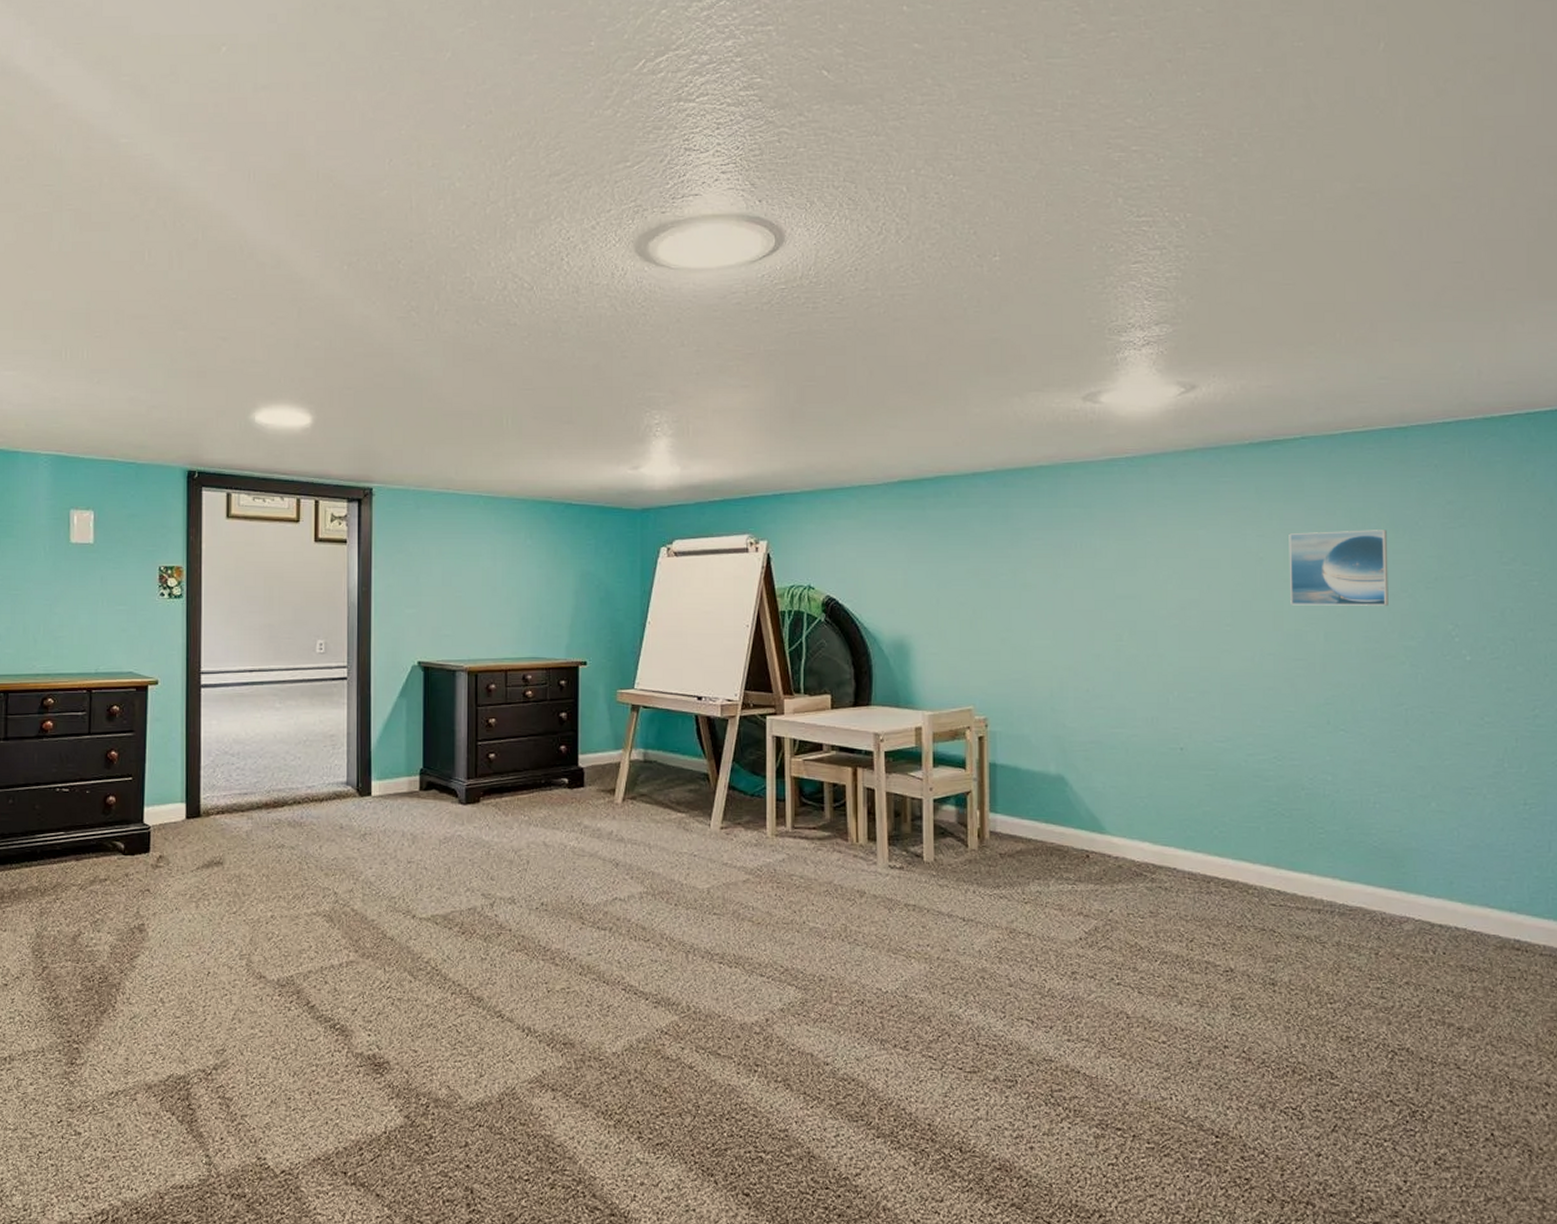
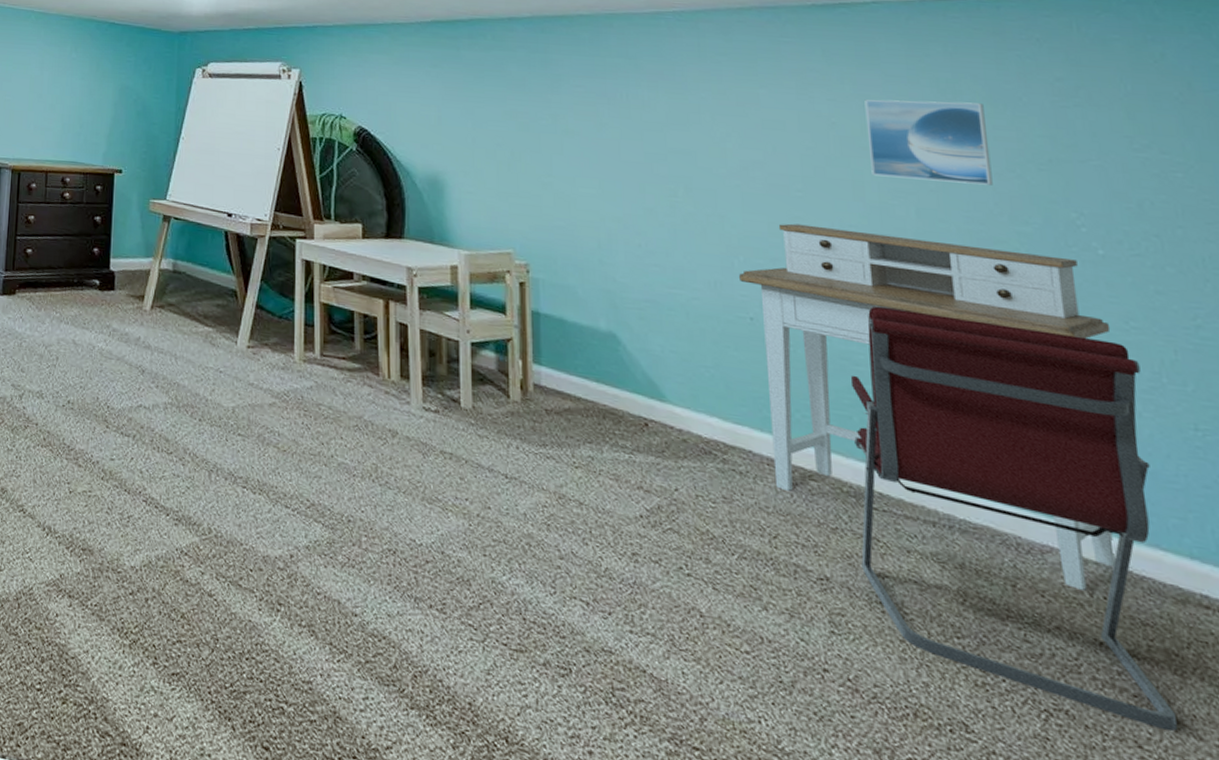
desk: none [1173,657,1470,949] -> present [739,223,1116,590]
office chair: none [1260,725,1489,1052] -> present [850,306,1177,732]

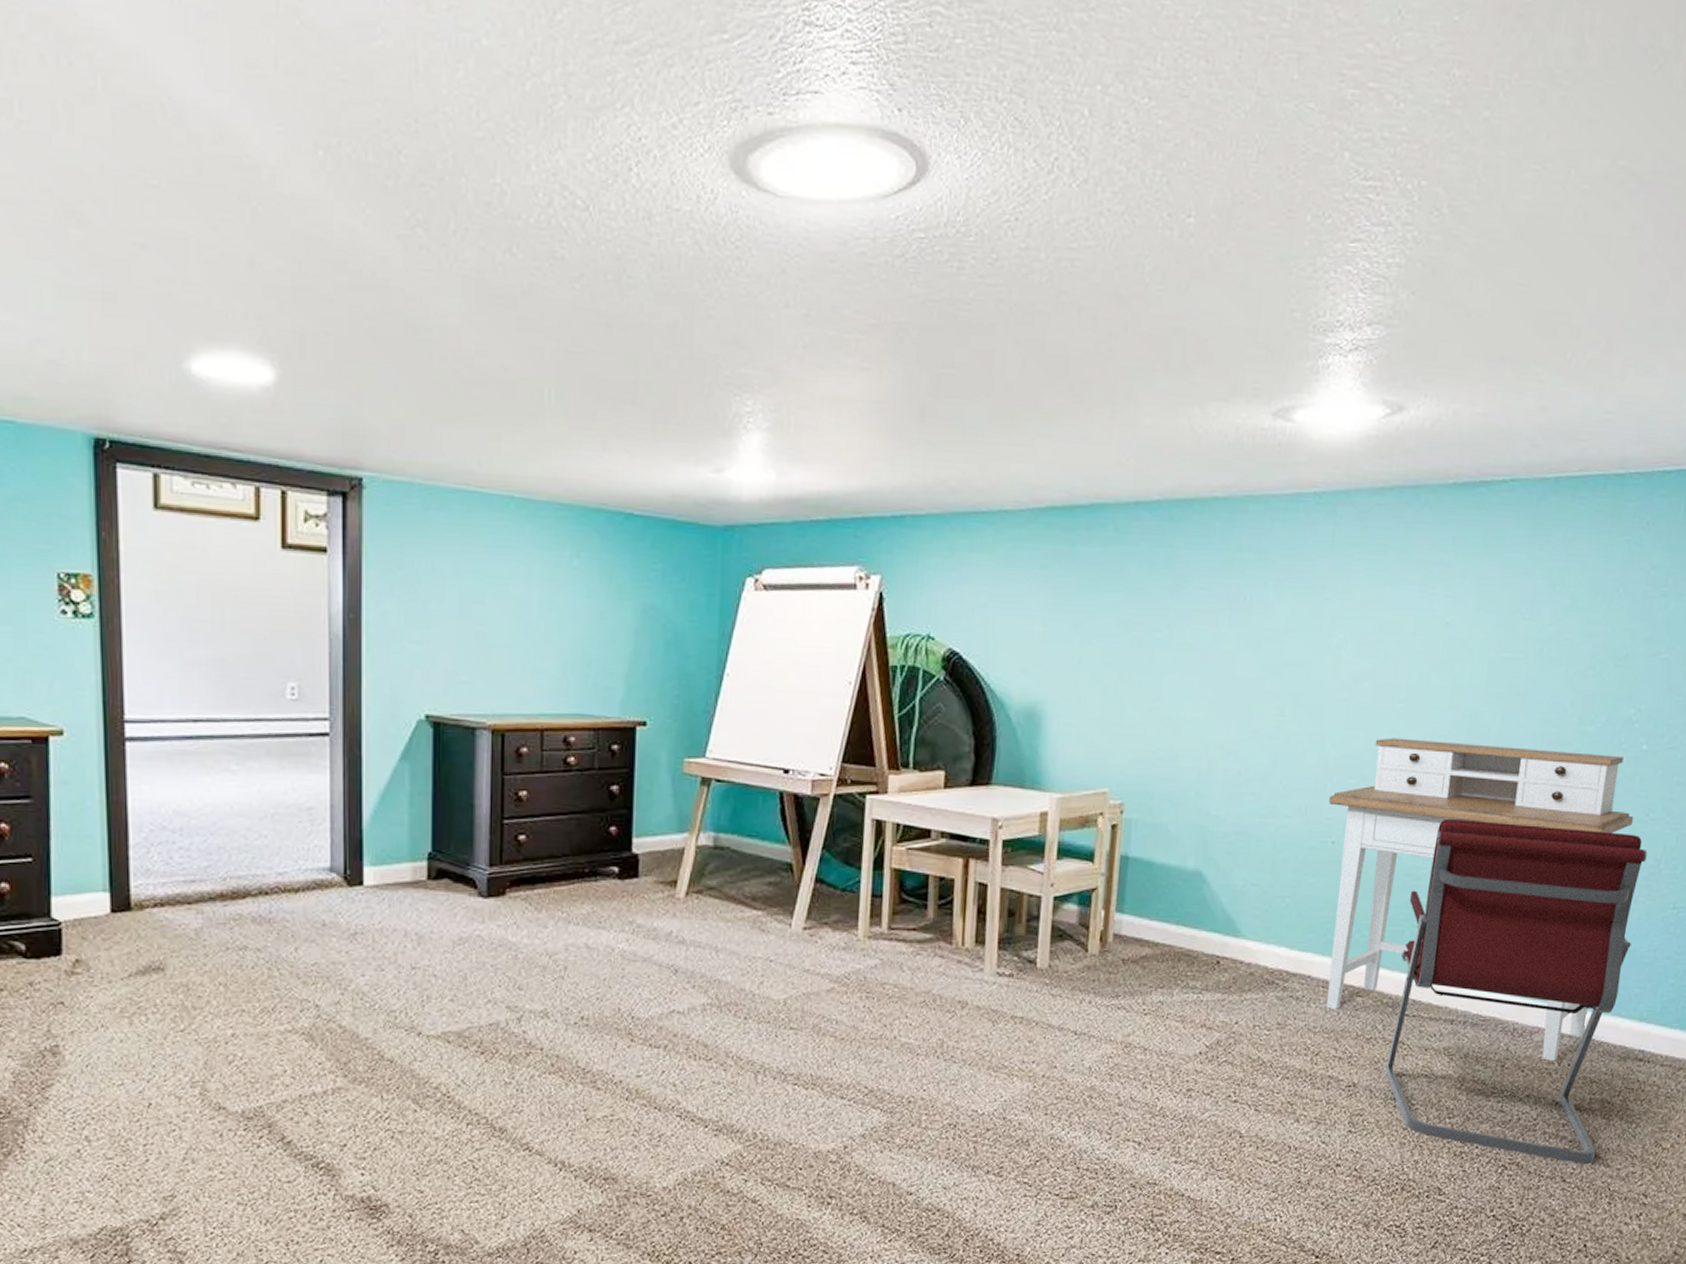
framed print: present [864,99,993,186] -> none [1471,594,1585,685]

